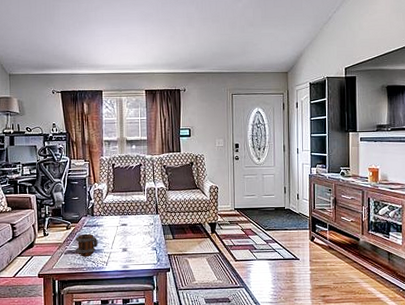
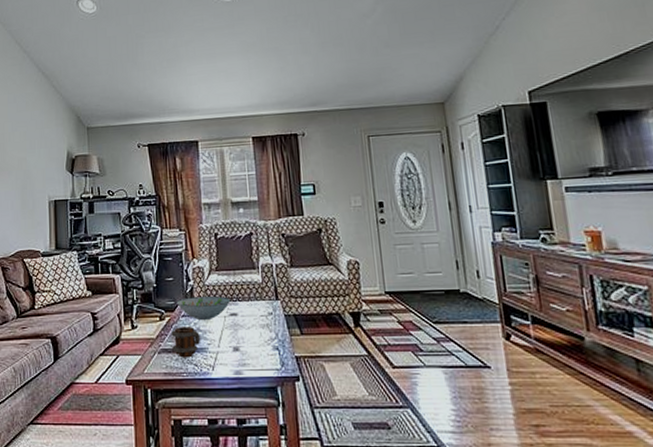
decorative bowl: none [80,211,123,230] -> present [176,296,231,321]

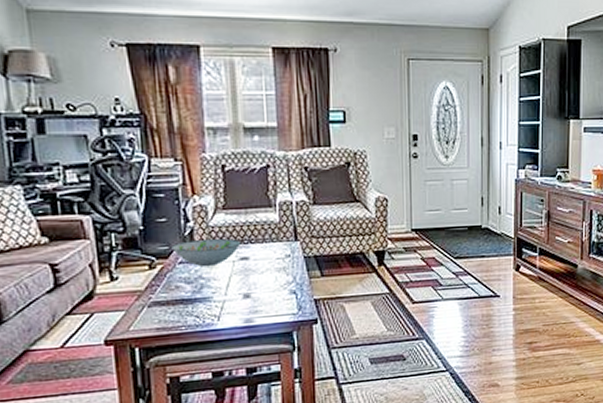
mug: present [171,327,200,358] -> none [165,274,202,310]

